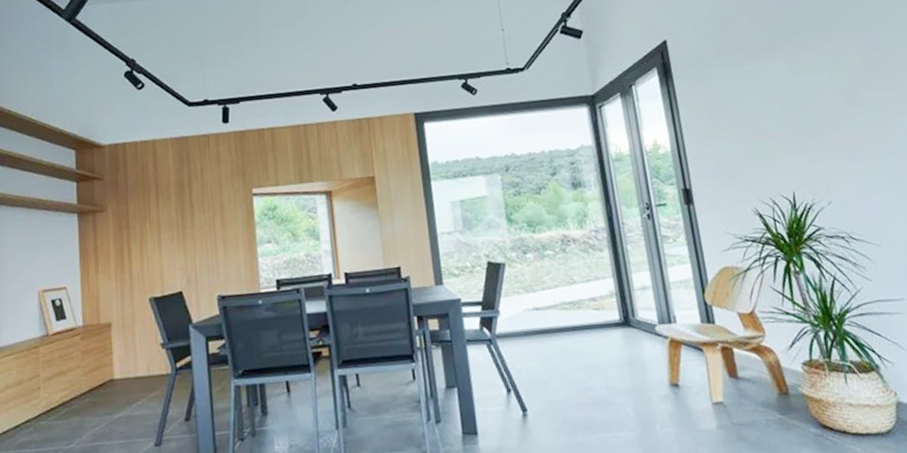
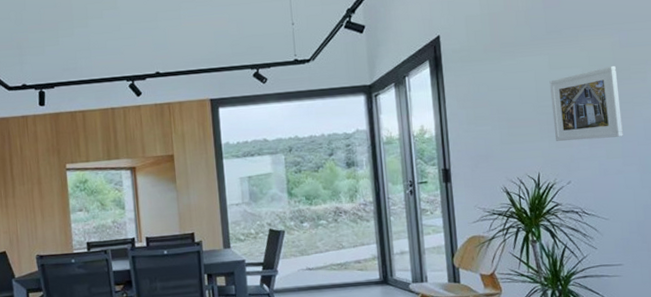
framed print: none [794,70,885,156] -> present [549,65,623,142]

